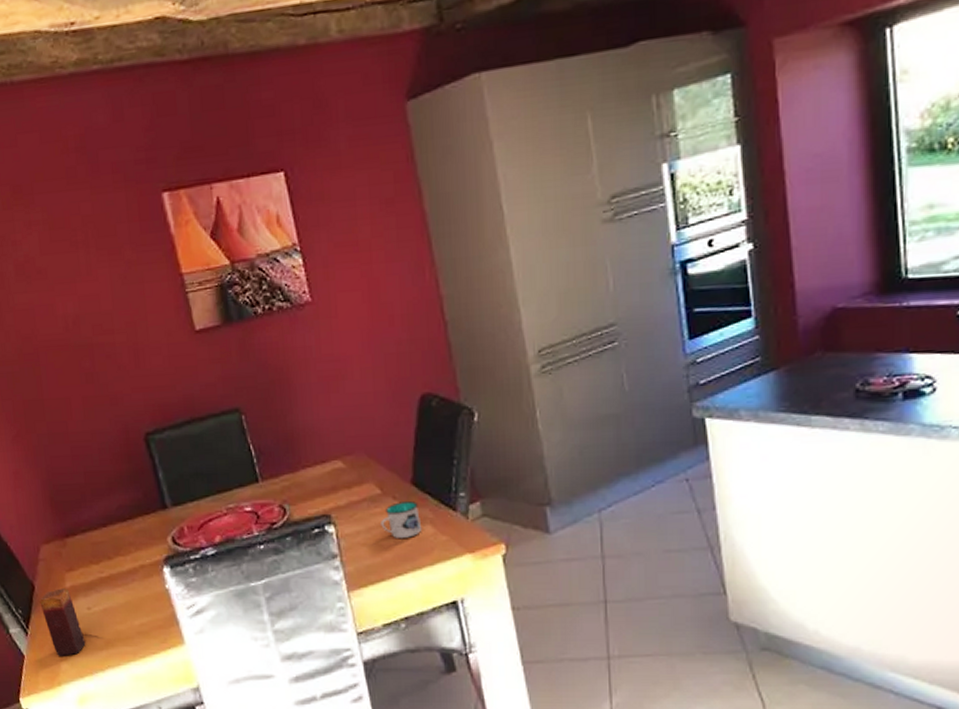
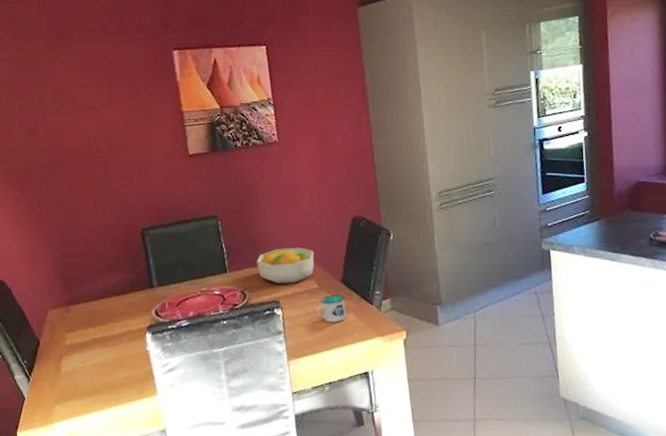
candle: present [39,588,86,656] -> none [43,345,77,400]
fruit bowl: none [296,441,373,492] -> present [256,247,314,284]

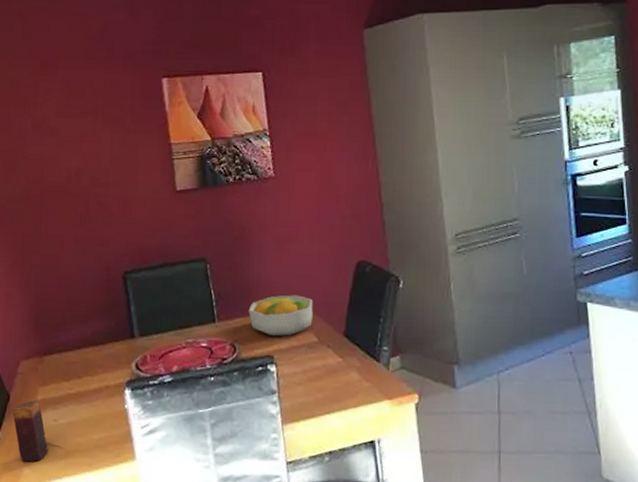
candle: none [43,345,77,400] -> present [12,400,48,462]
mug: present [316,295,347,323] -> none [315,350,350,383]

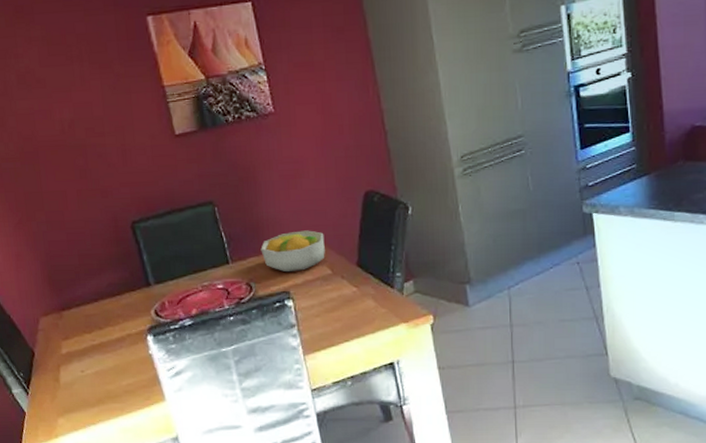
candle: present [12,400,48,462] -> none [39,354,80,412]

